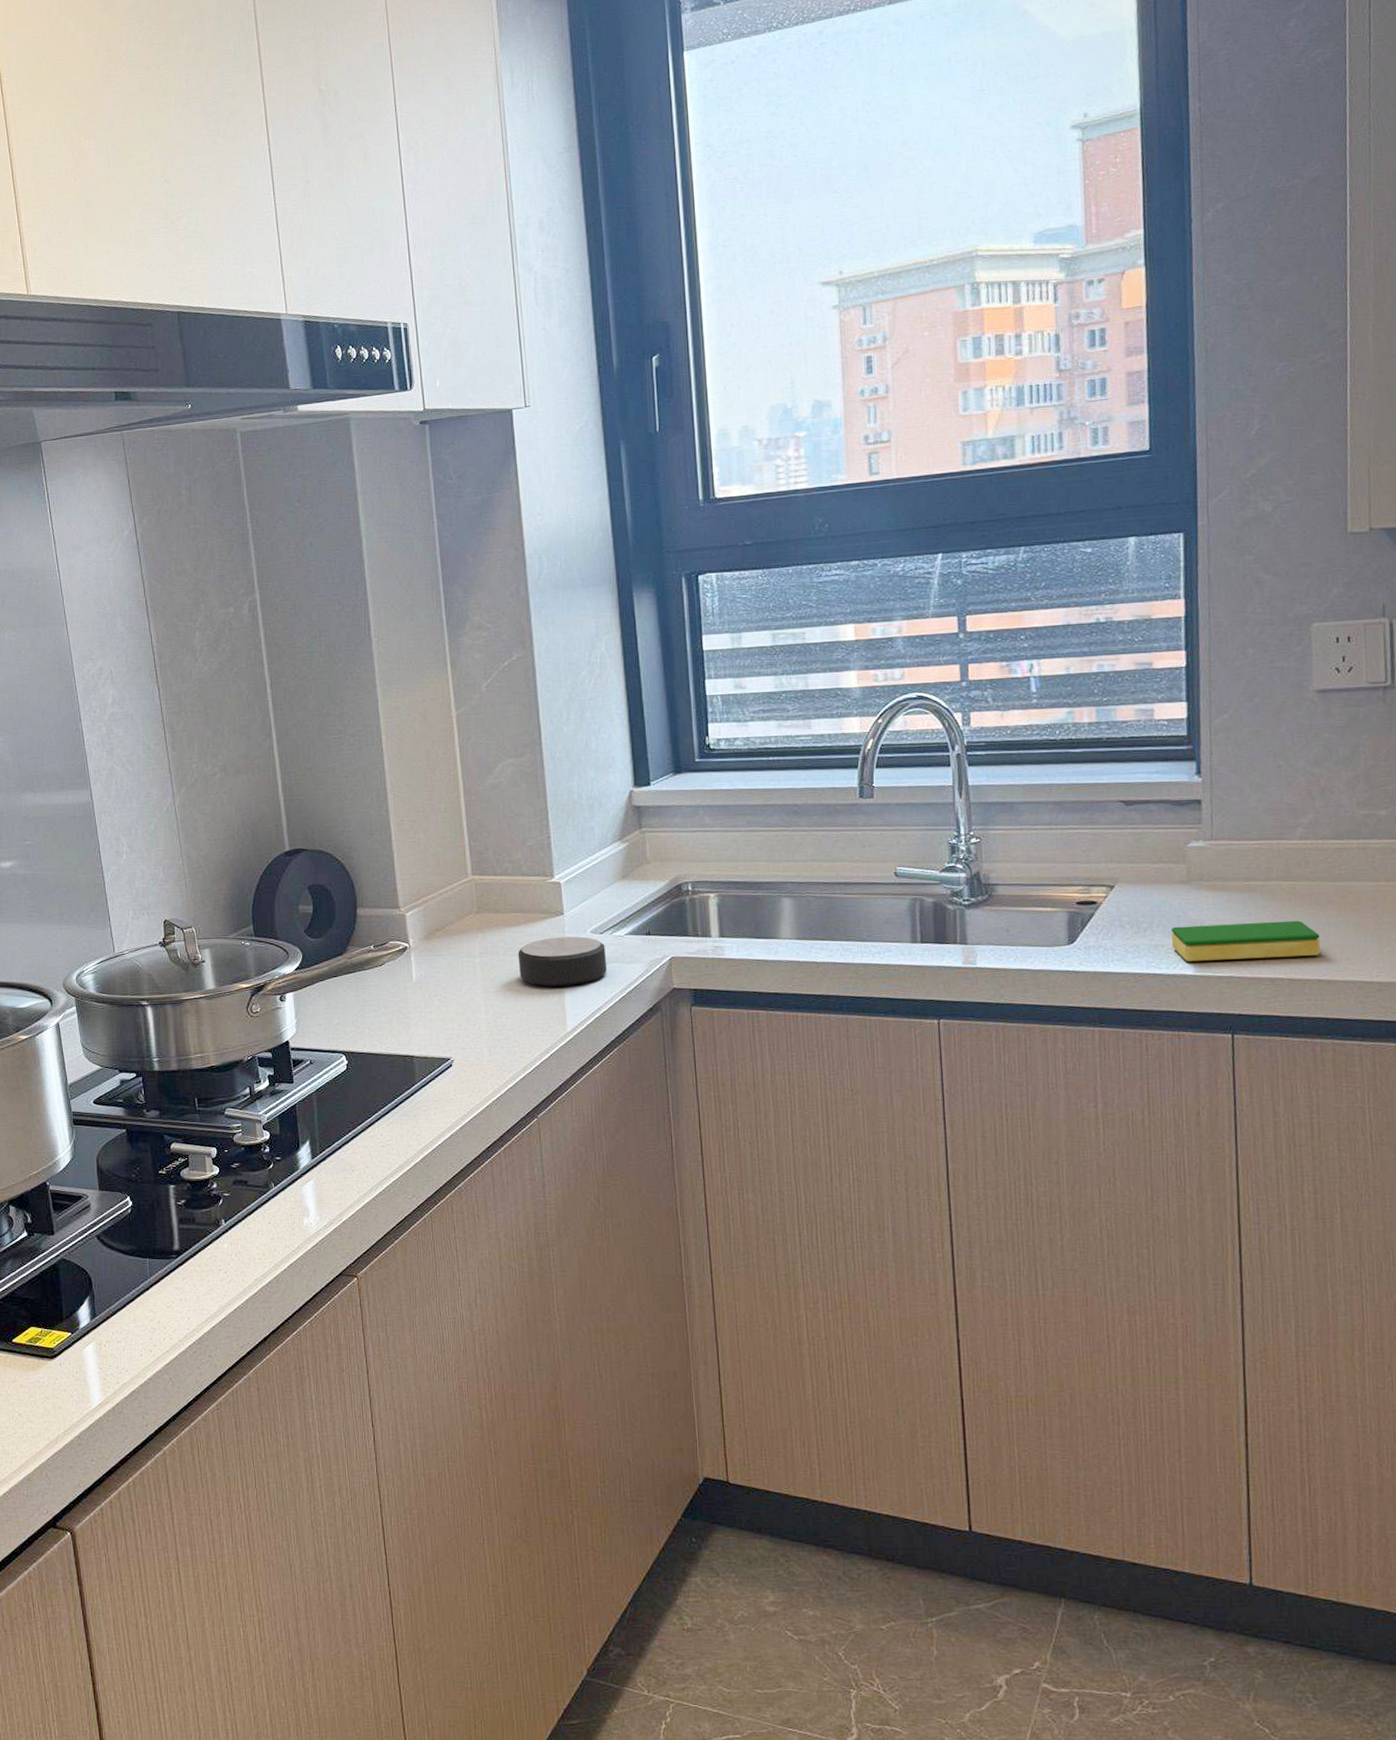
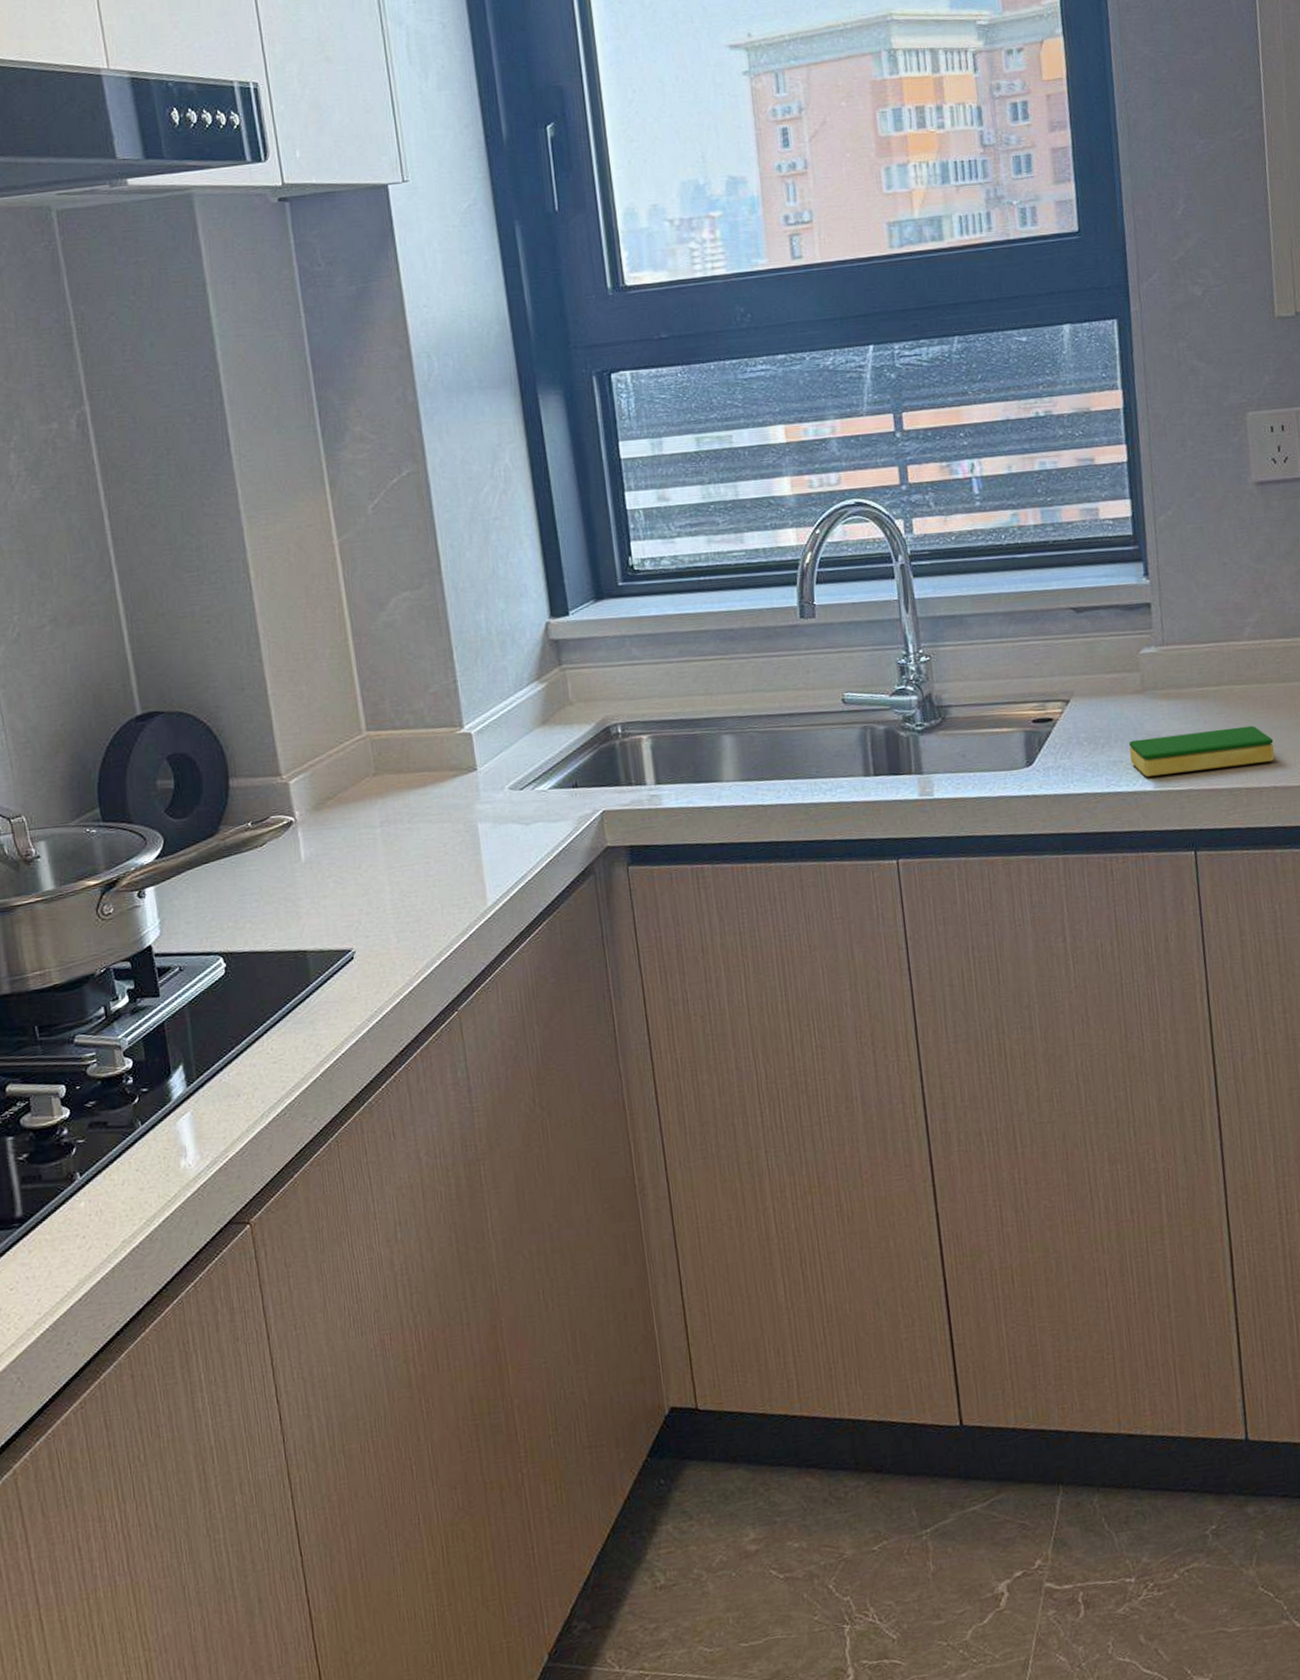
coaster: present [518,936,607,987] -> none [425,794,531,856]

